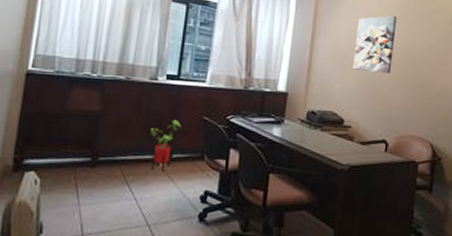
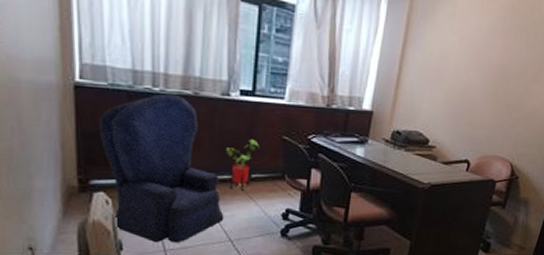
armchair: none [39,79,144,227] -> present [98,93,224,243]
wall art: present [353,15,397,73] -> none [443,26,497,92]

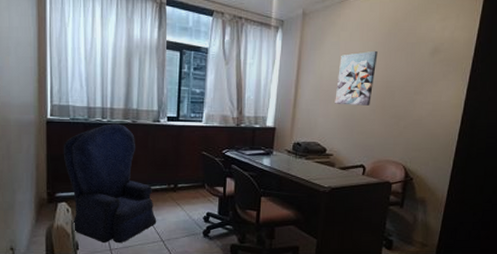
house plant: present [225,140,259,191] -> none [157,156,183,198]
wall art: none [443,26,497,92] -> present [335,50,378,106]

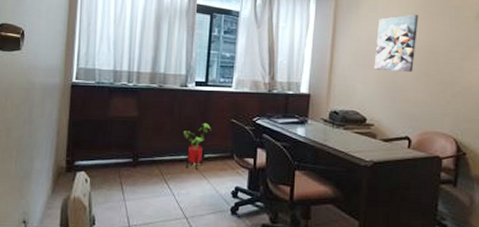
armchair: present [63,123,157,244] -> none [85,88,181,220]
house plant: none [157,156,183,198] -> present [183,123,211,170]

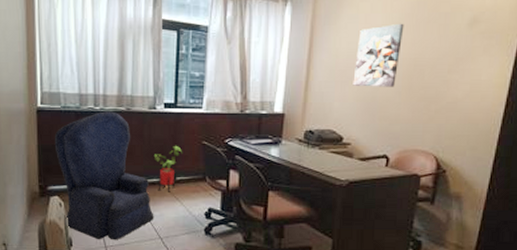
armchair: none [85,88,181,220] -> present [54,111,154,241]

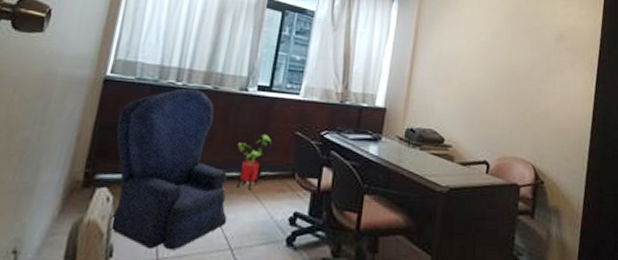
wall art: present [353,23,404,87] -> none [454,31,501,91]

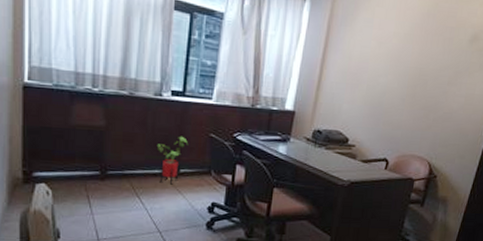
armchair: present [110,88,228,251] -> none [43,94,154,233]

